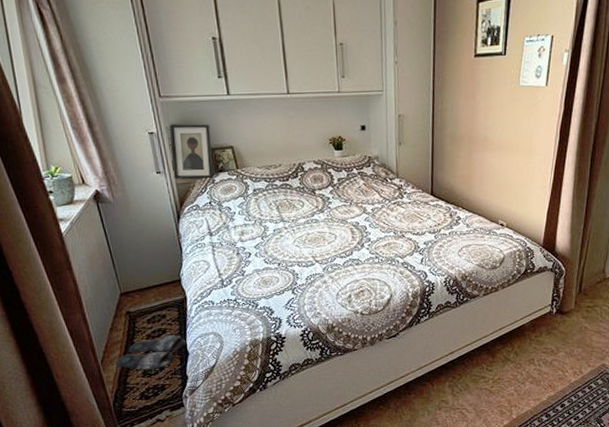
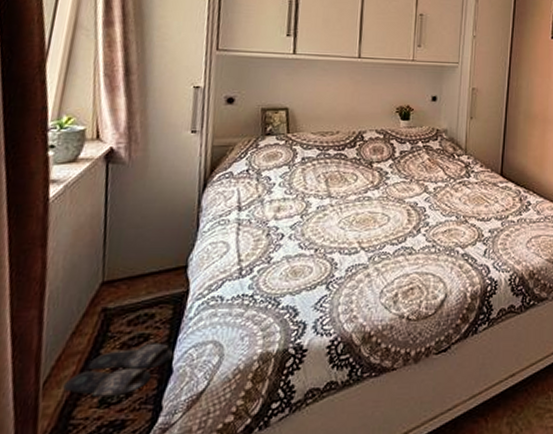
picture frame: present [170,124,214,179] -> none [211,80,267,141]

